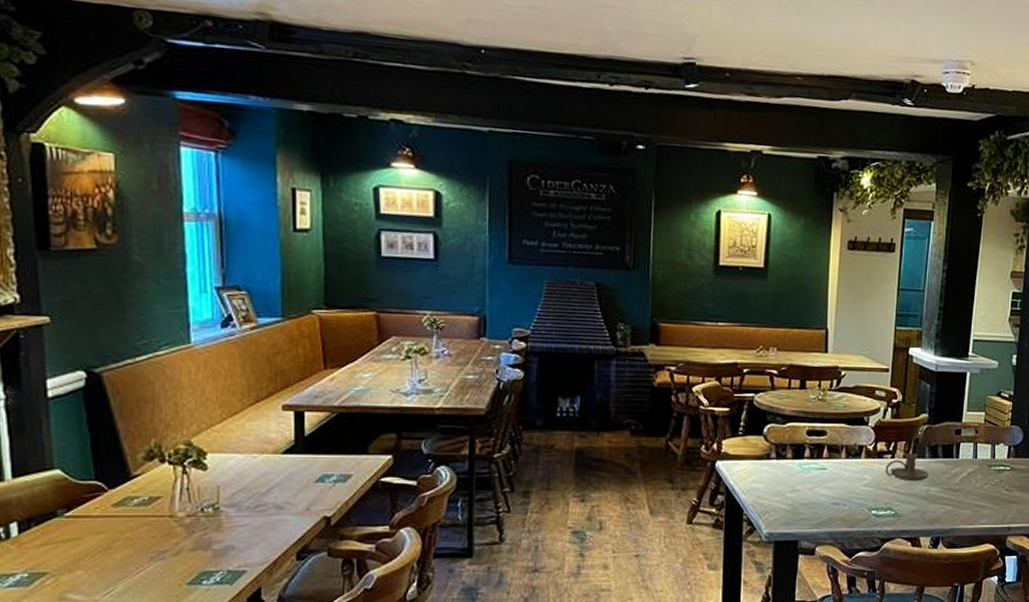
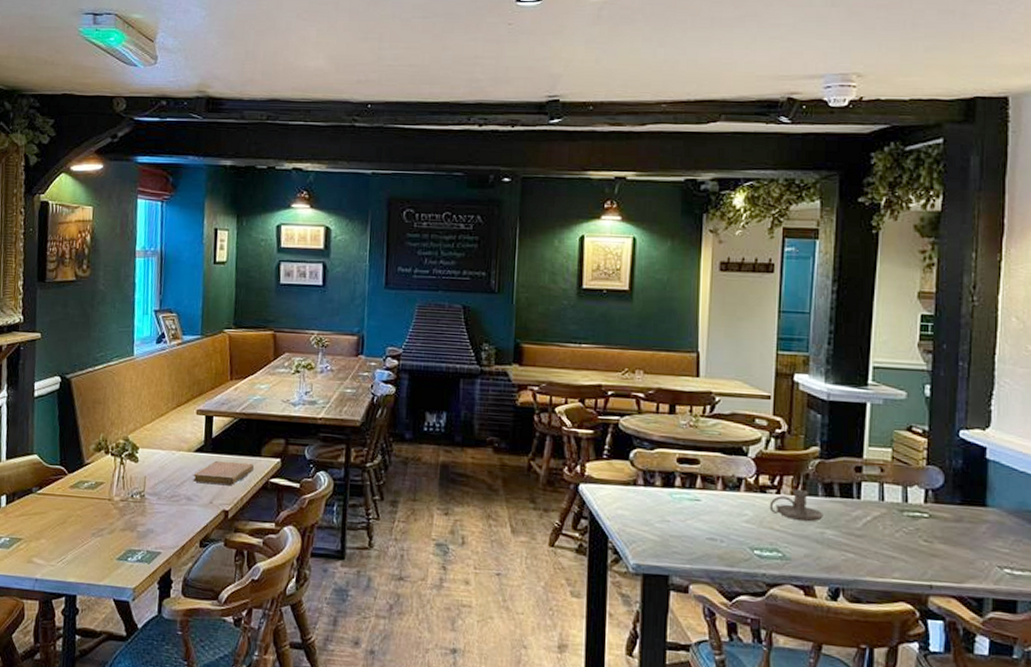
notebook: none [282,461,359,488] -> present [193,460,254,485]

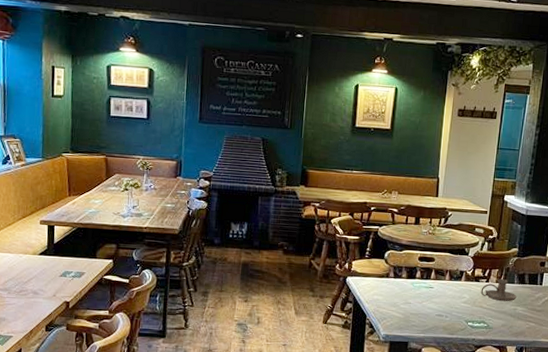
notebook: present [193,460,254,485] -> none [38,261,90,281]

